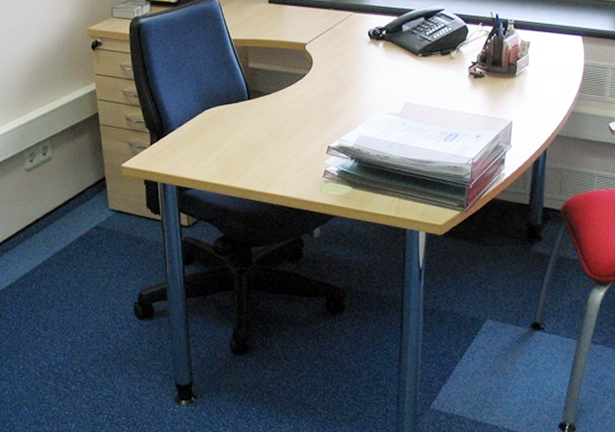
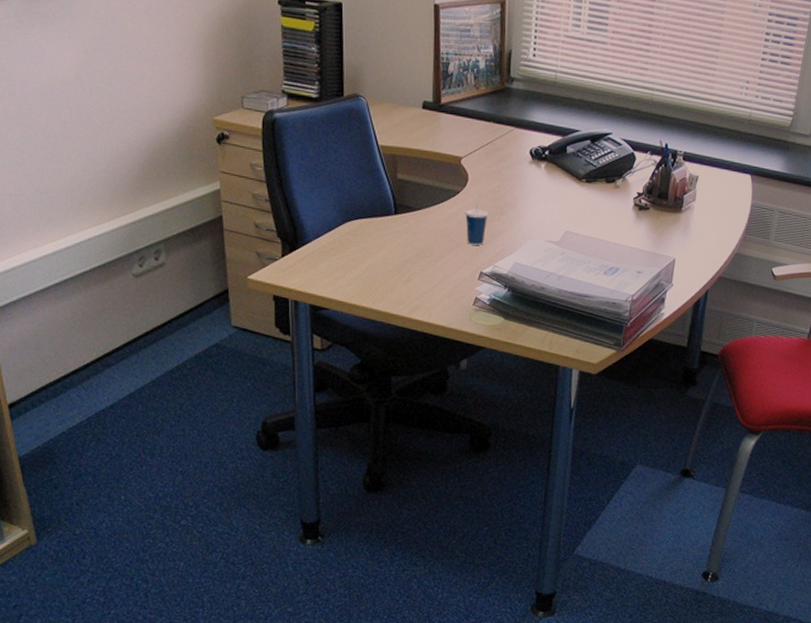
cup: none [311,75,333,122] -> present [464,194,489,245]

